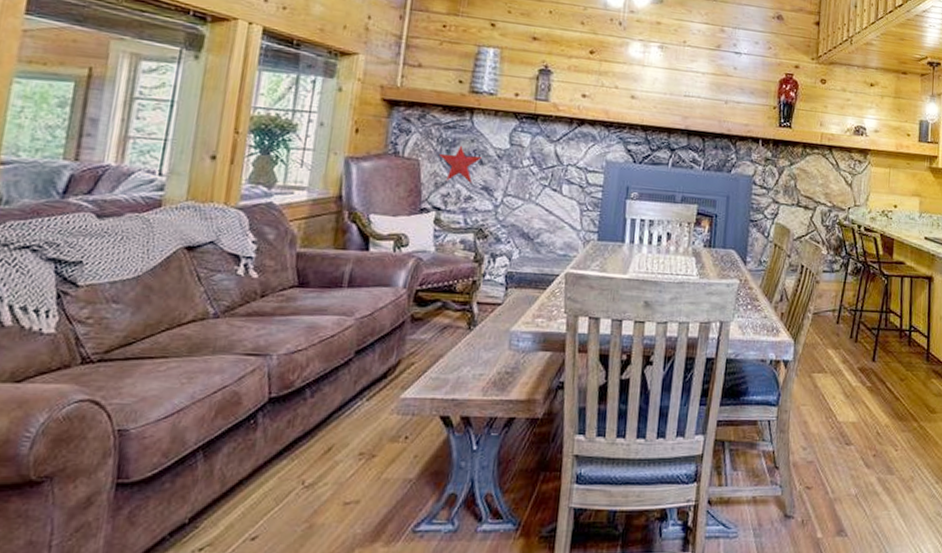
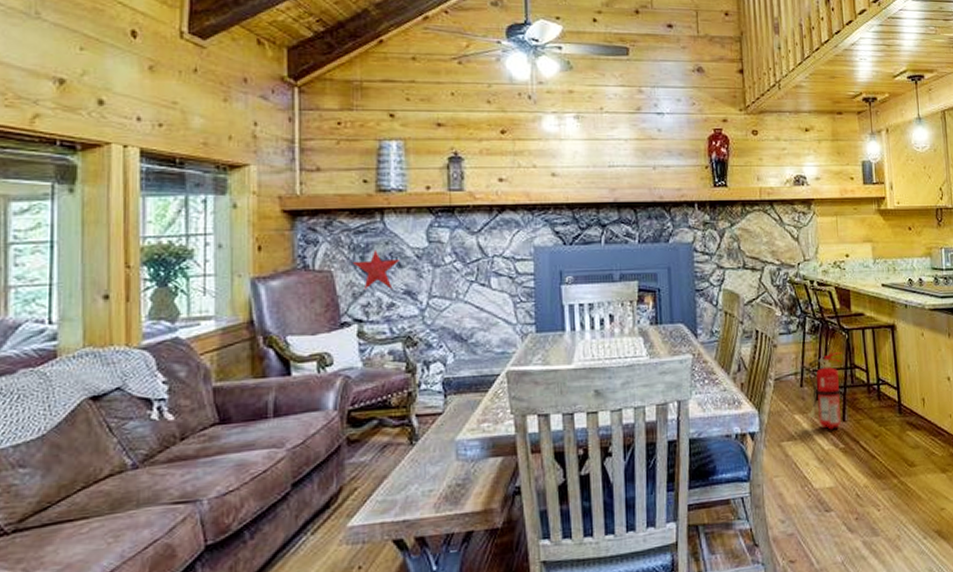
fire extinguisher: none [841,290,880,368] -> present [807,347,842,430]

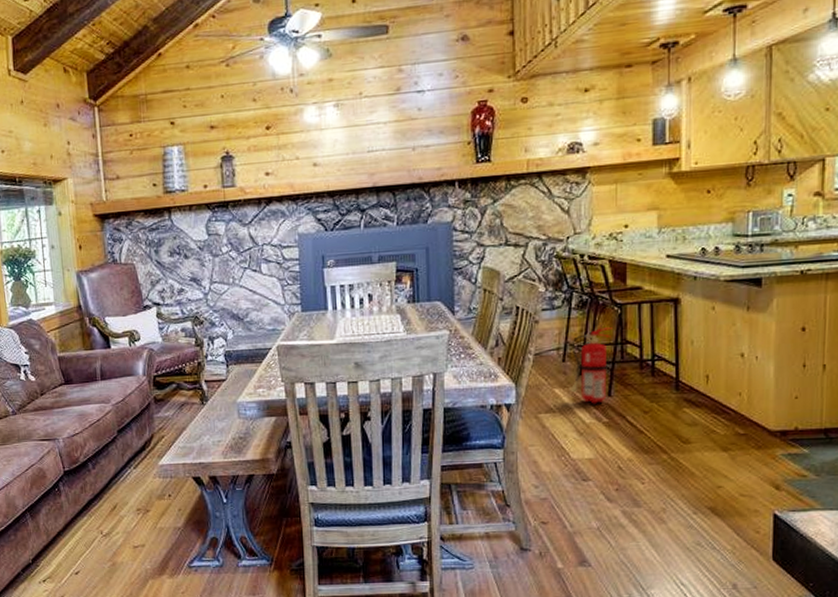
decorative star: present [353,250,399,290] -> none [150,244,185,278]

